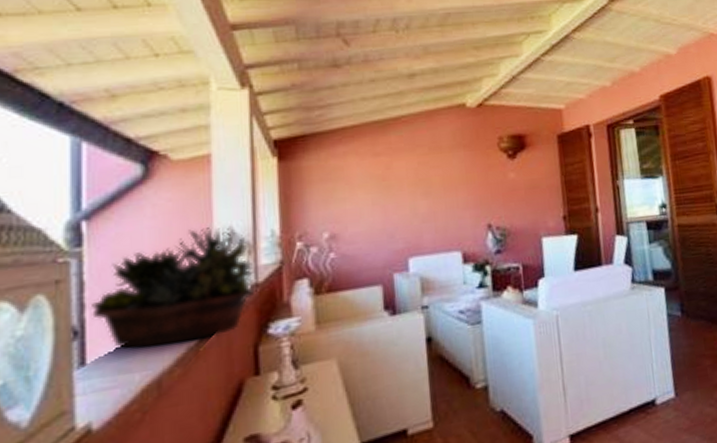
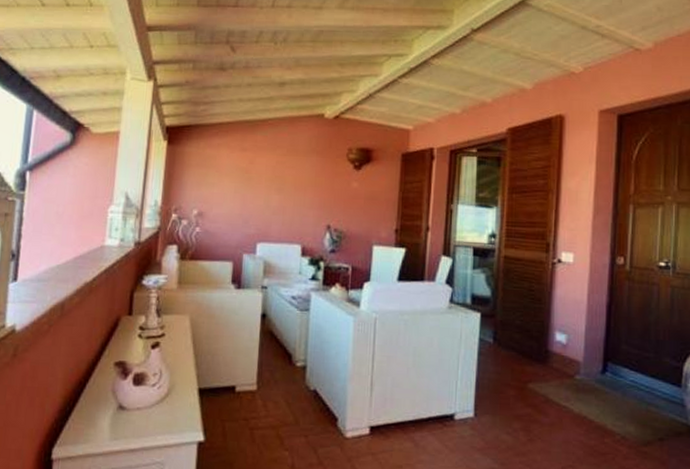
succulent planter: present [92,226,255,348] -> none [25,189,139,279]

